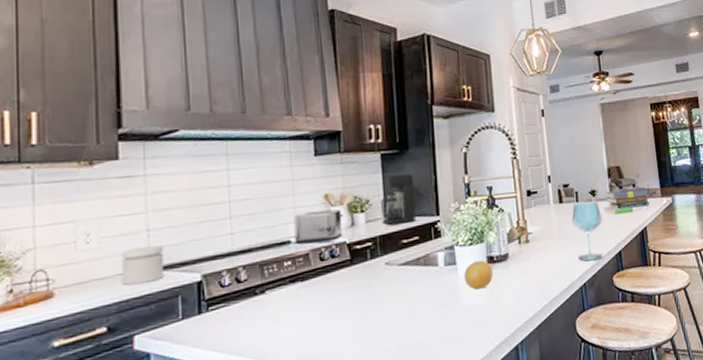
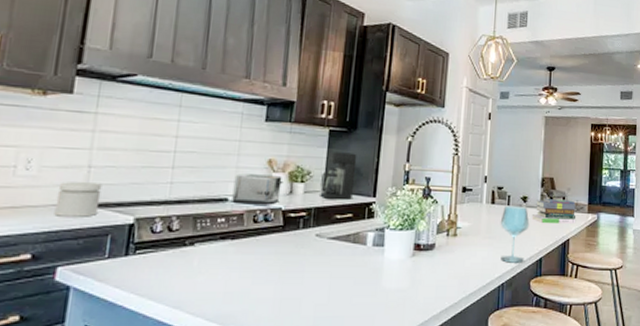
fruit: present [463,260,493,290] -> none [388,246,418,274]

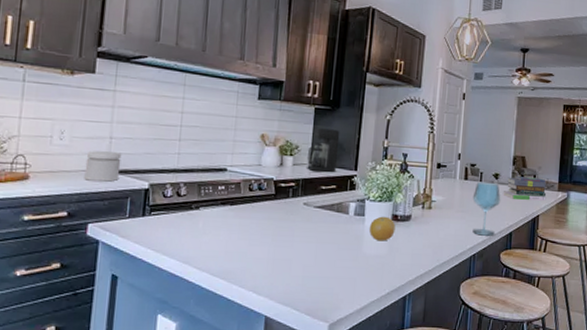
toaster: present [232,174,283,205] -> none [230,146,275,176]
fruit: none [388,246,418,274] -> present [369,216,395,241]

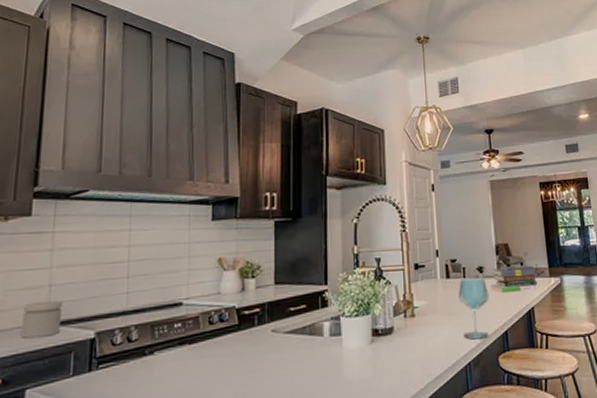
coffee maker: present [307,128,340,173] -> none [272,242,305,293]
fruit: present [369,216,395,241] -> none [347,332,377,363]

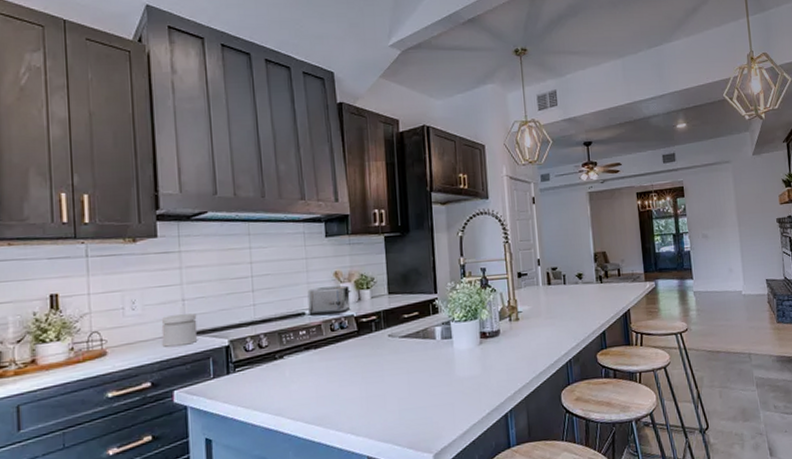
toaster: none [186,273,235,306] -> present [307,285,351,316]
wine glass: present [458,277,490,340] -> none [559,283,589,340]
books: present [491,265,538,294] -> none [590,271,634,298]

